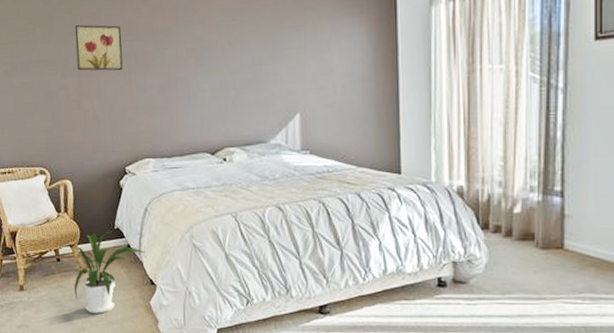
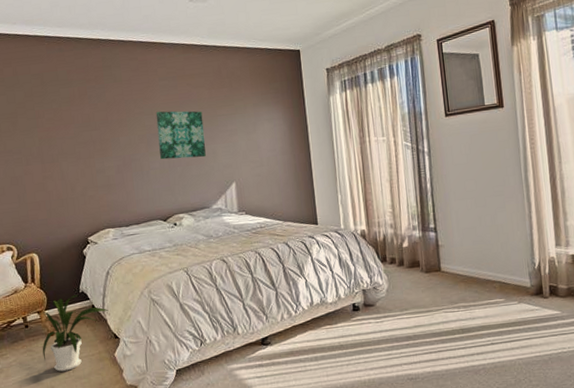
wall art: present [74,24,123,71] -> none [37,119,83,158]
wall art: none [208,19,266,80] -> present [155,111,206,160]

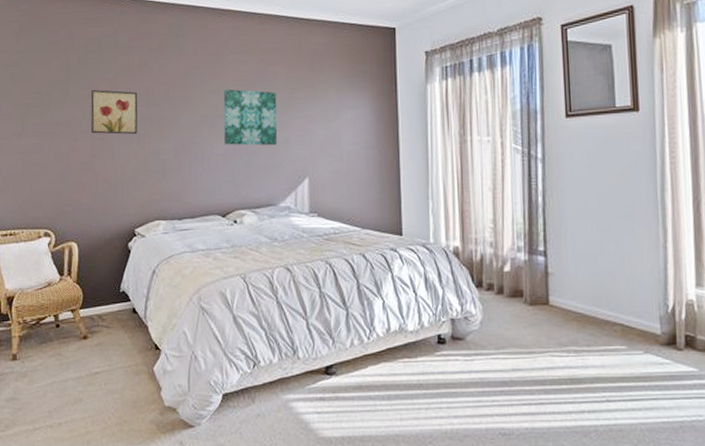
wall art: none [37,119,83,158] -> present [90,89,138,135]
house plant: present [38,295,109,372] -> none [72,294,151,382]

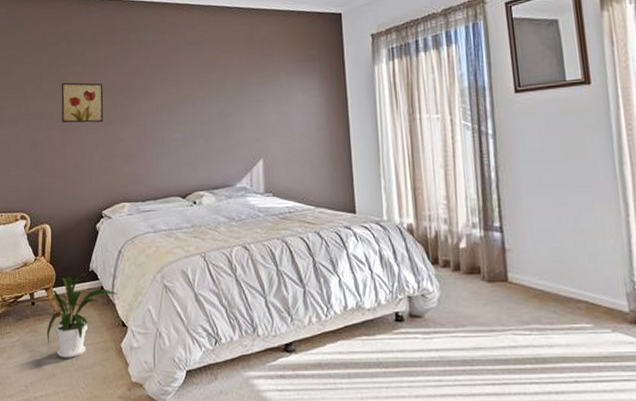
house plant: none [72,294,151,382] -> present [45,273,118,358]
wall art: present [223,89,278,146] -> none [181,77,232,130]

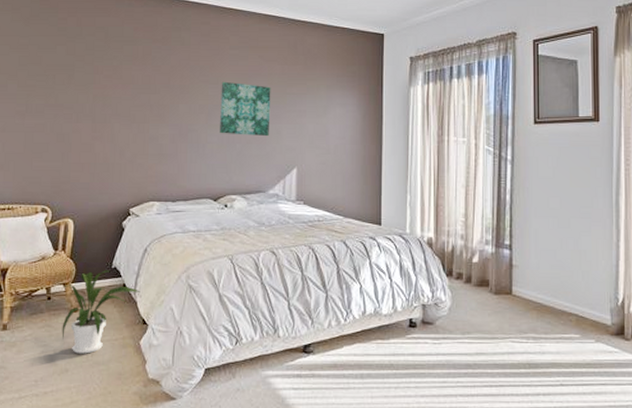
wall art: present [61,82,104,123] -> none [93,75,140,120]
wall art: none [181,77,232,130] -> present [220,81,271,137]

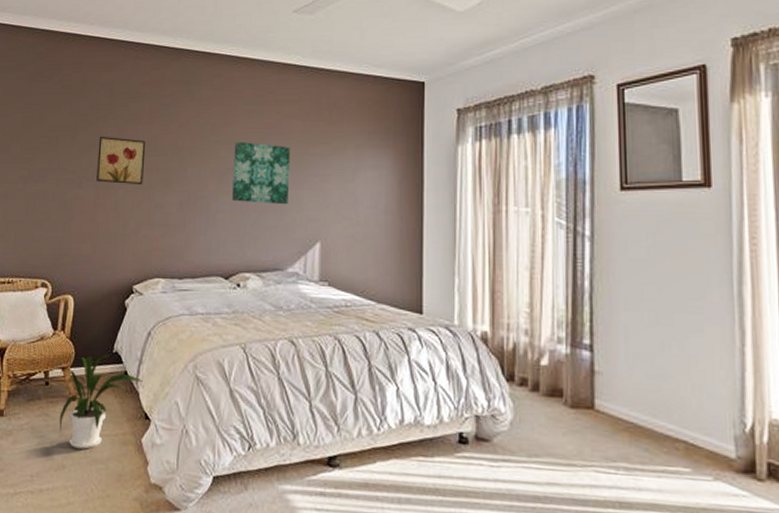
wall art: none [93,75,140,120] -> present [96,136,146,185]

